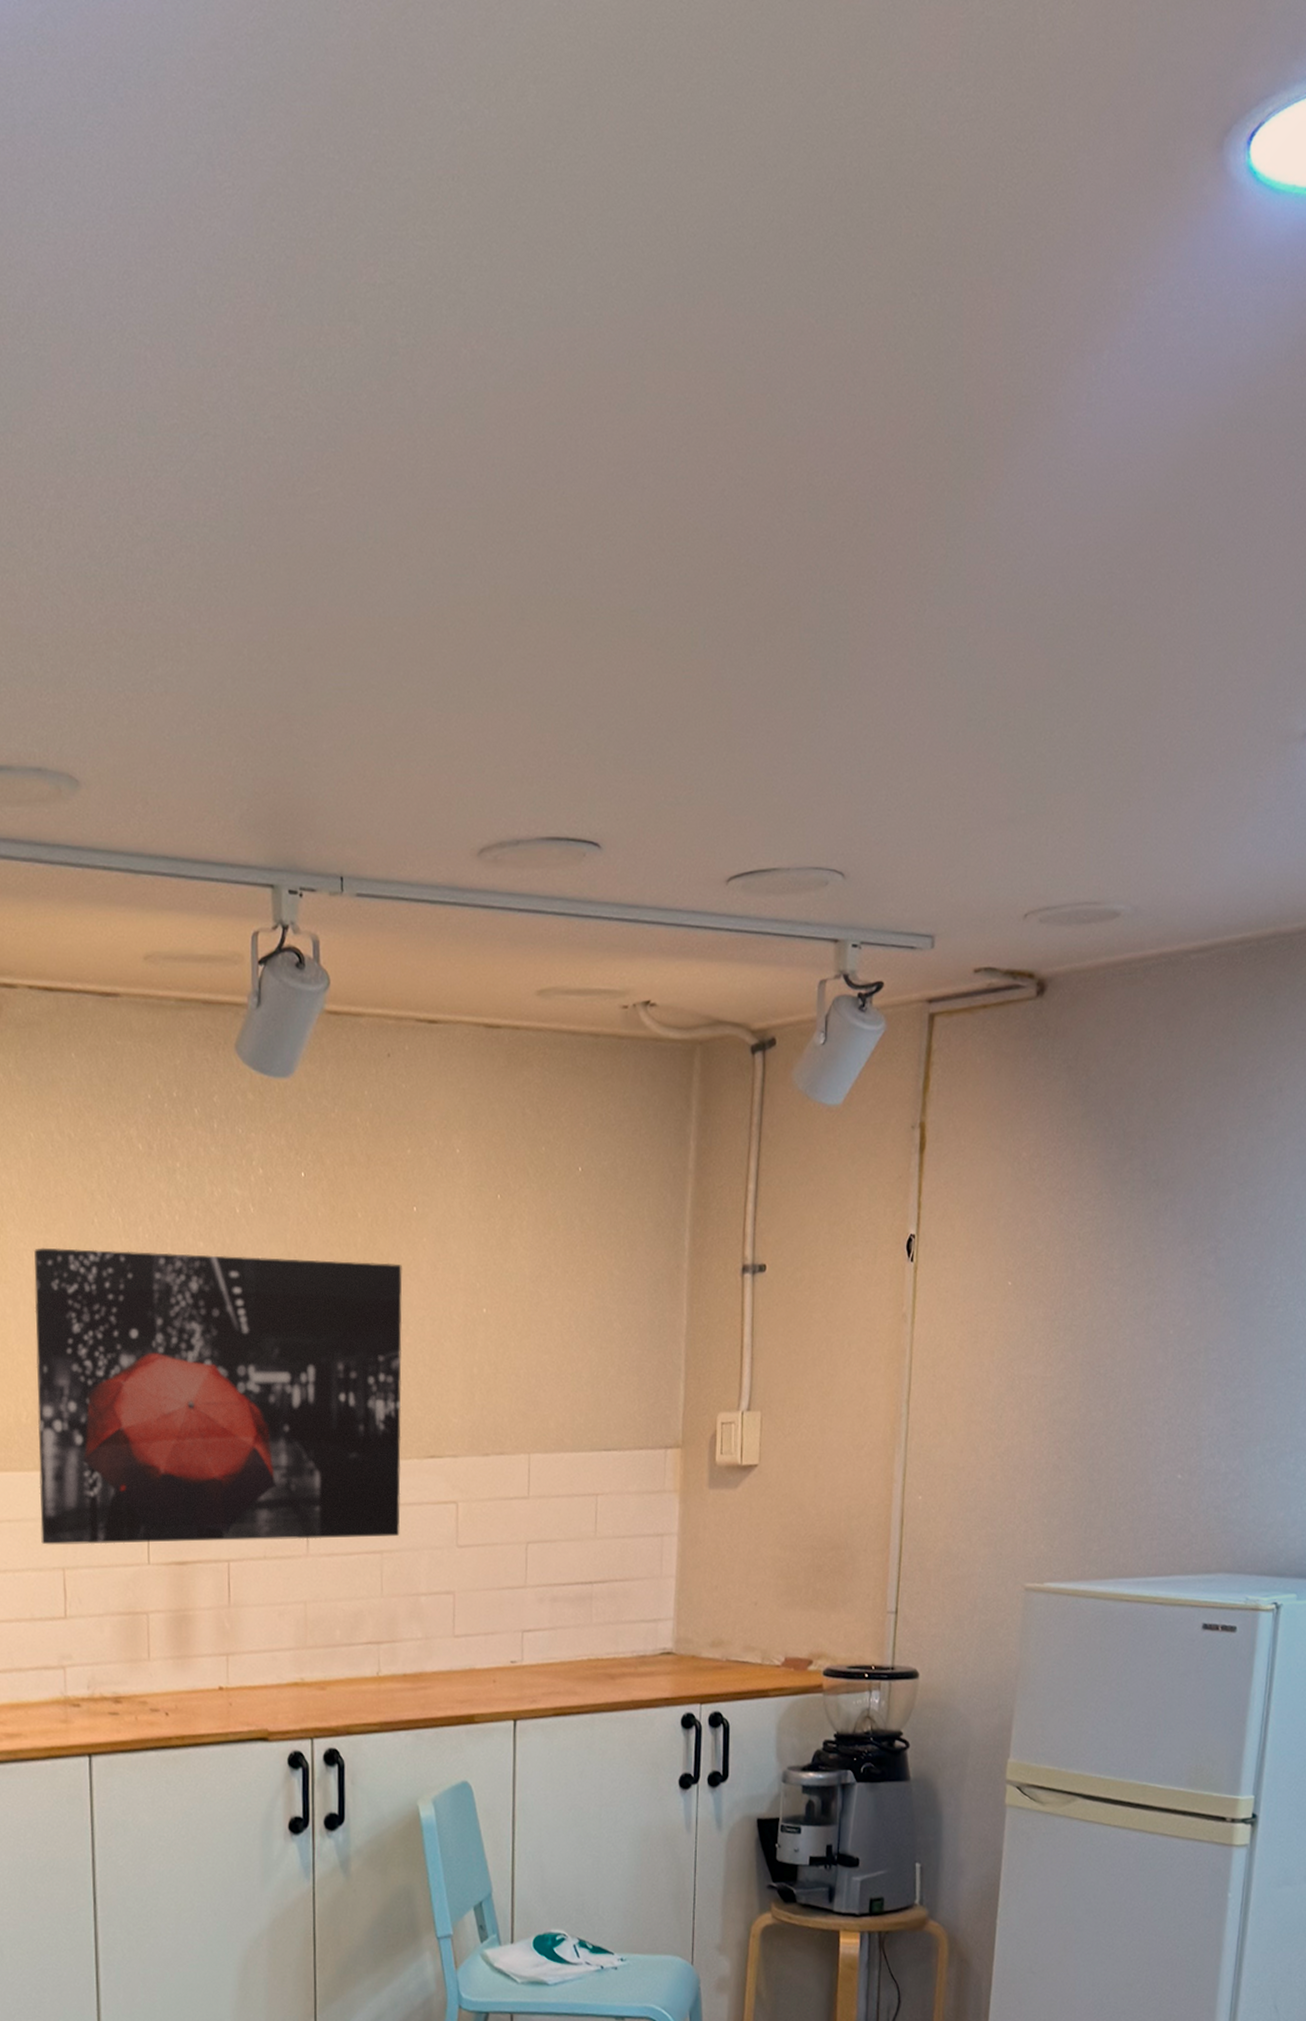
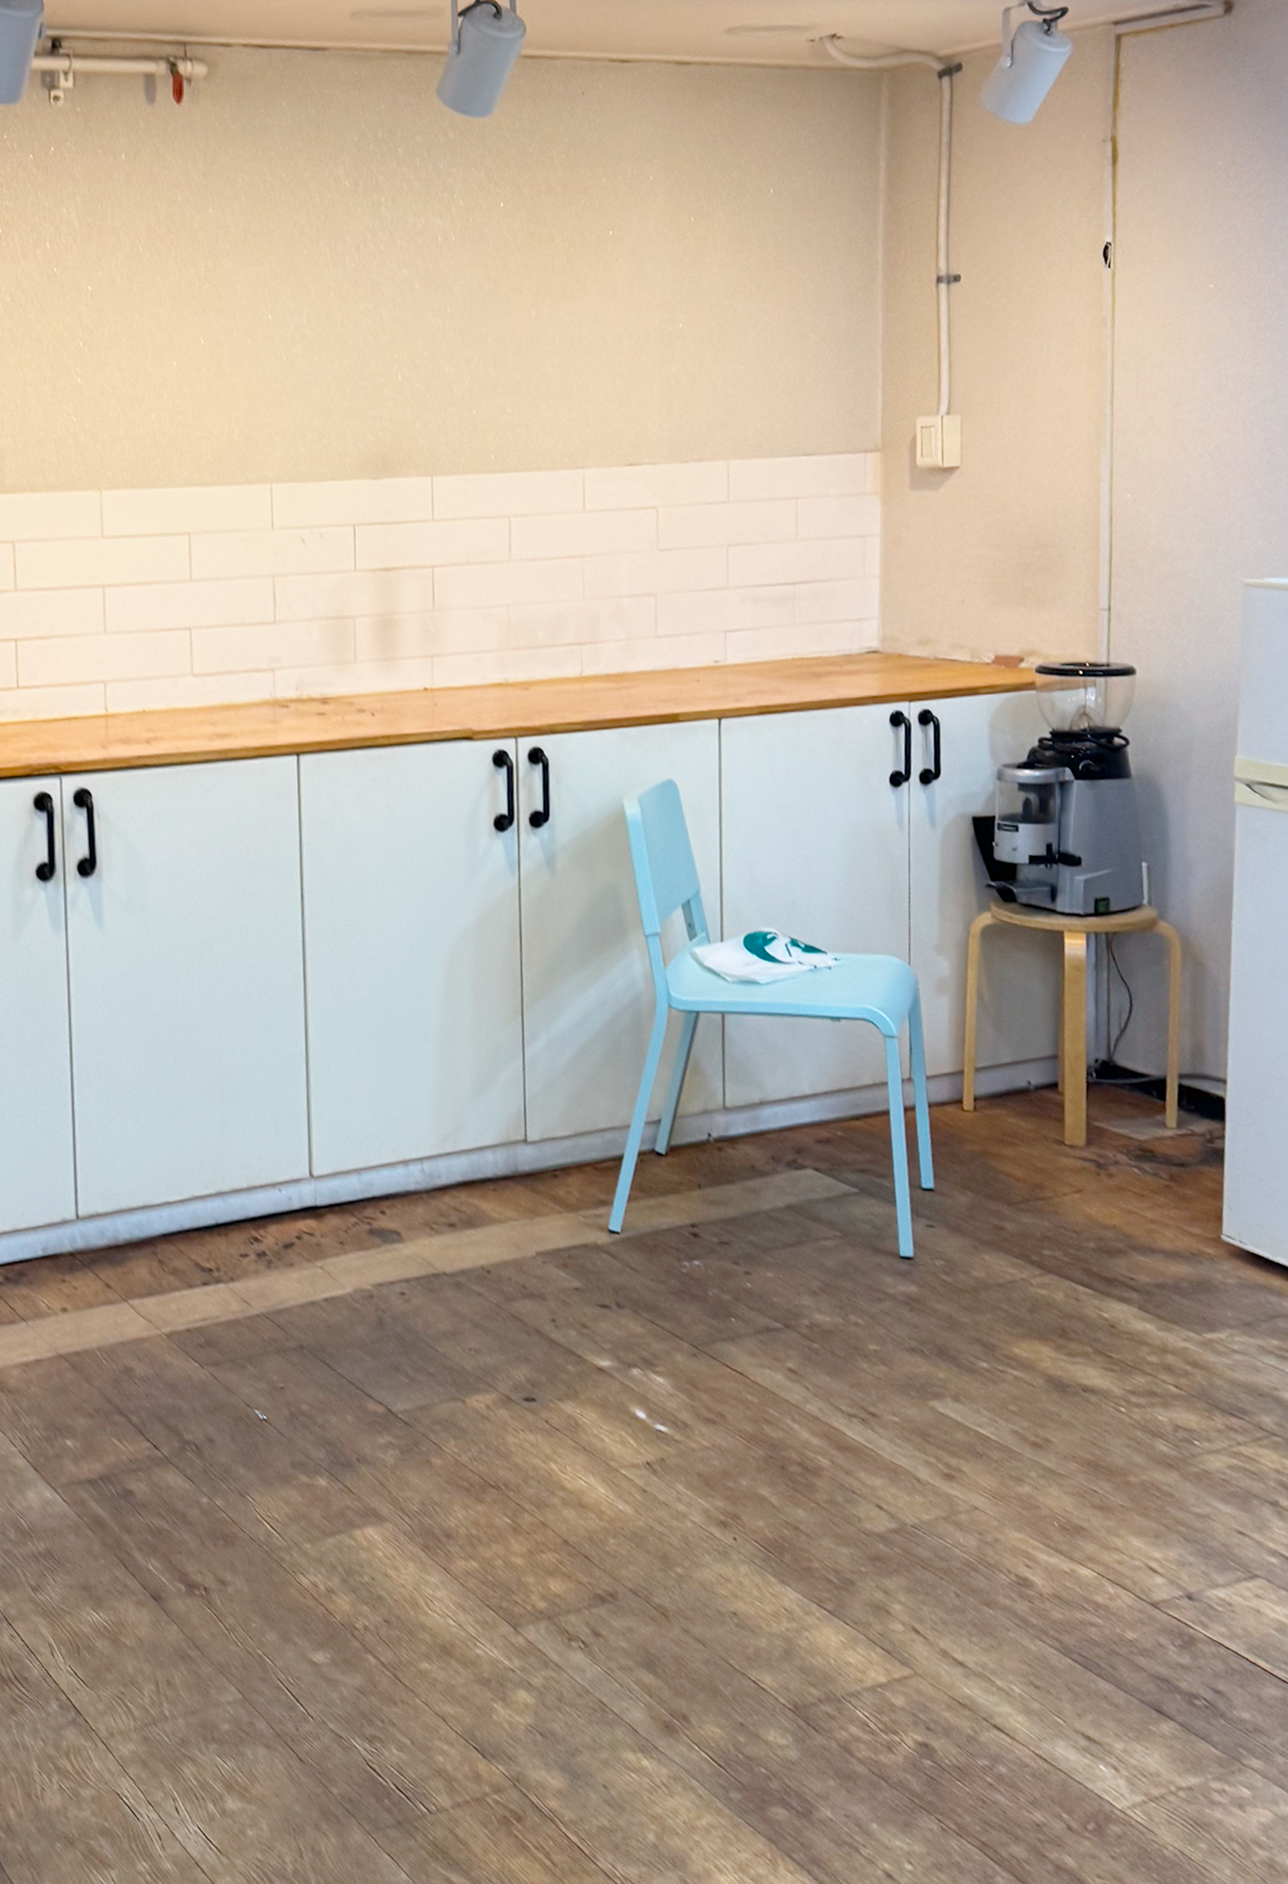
wall art: present [33,1247,403,1545] -> none [246,278,601,554]

